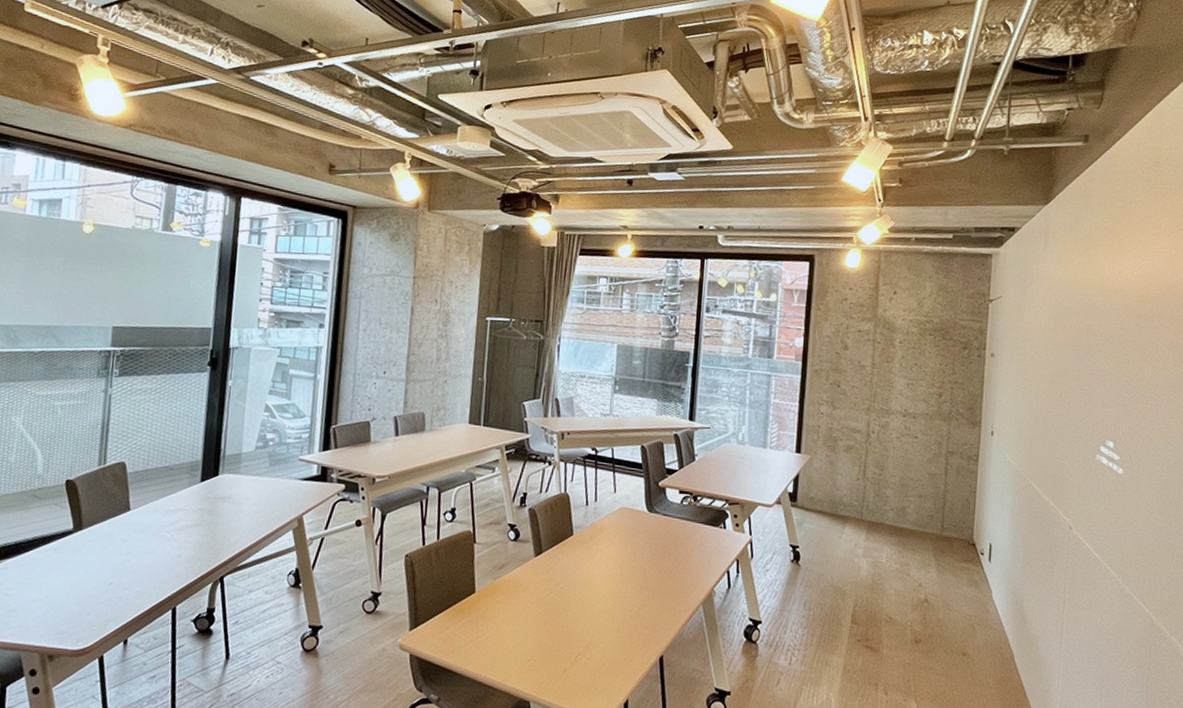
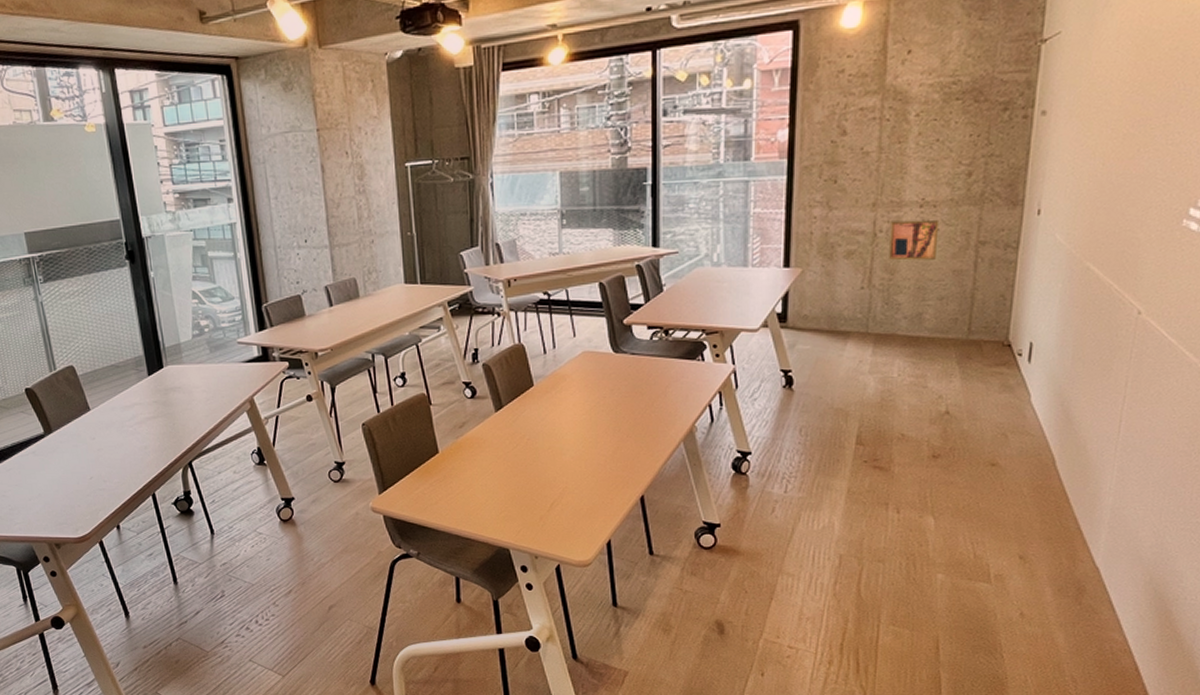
wall art: none [879,425,918,462] -> present [889,219,940,261]

